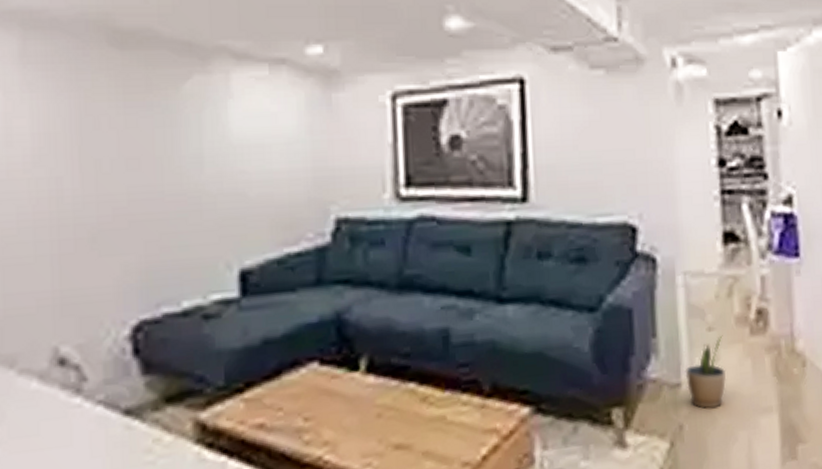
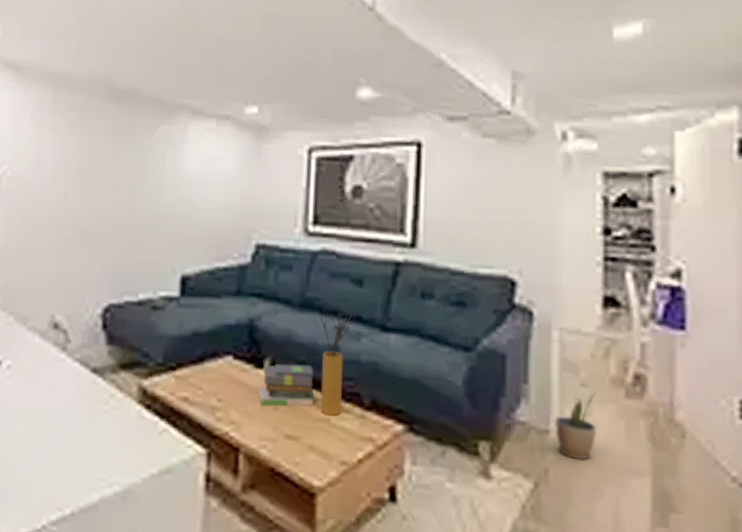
books: none [354,357,425,416] -> present [257,363,315,407]
vase: none [422,270,468,414] -> present [319,297,358,417]

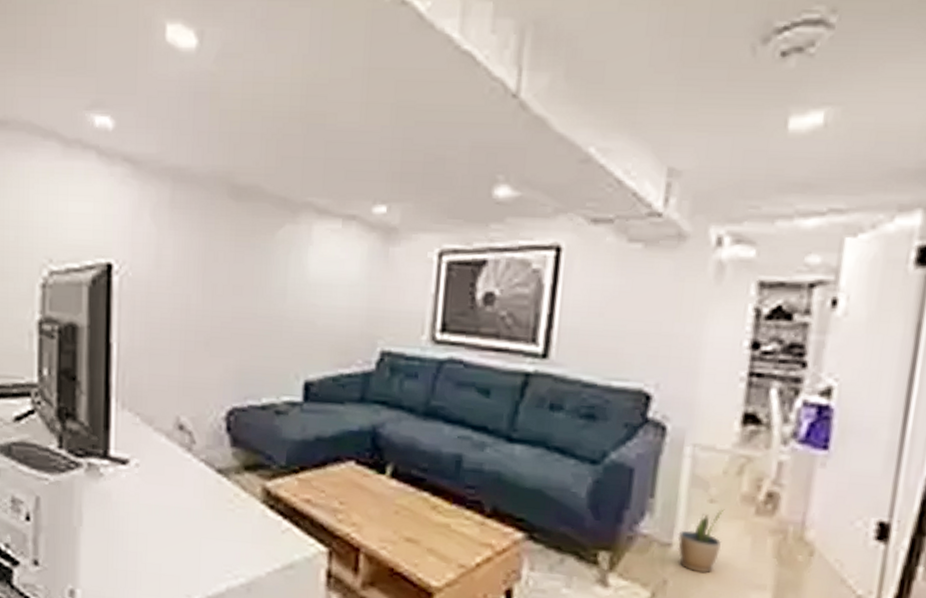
books: present [257,363,315,407] -> none [379,470,436,512]
vase: present [319,297,358,417] -> none [441,406,484,523]

